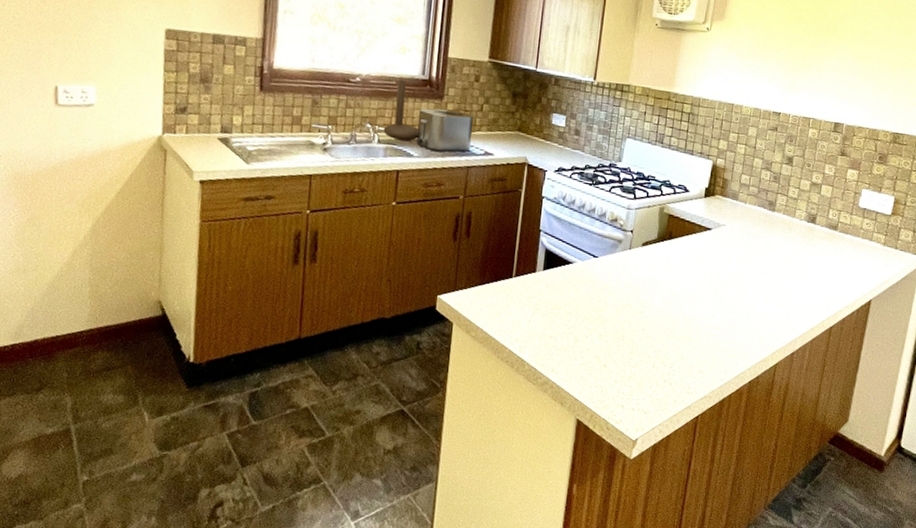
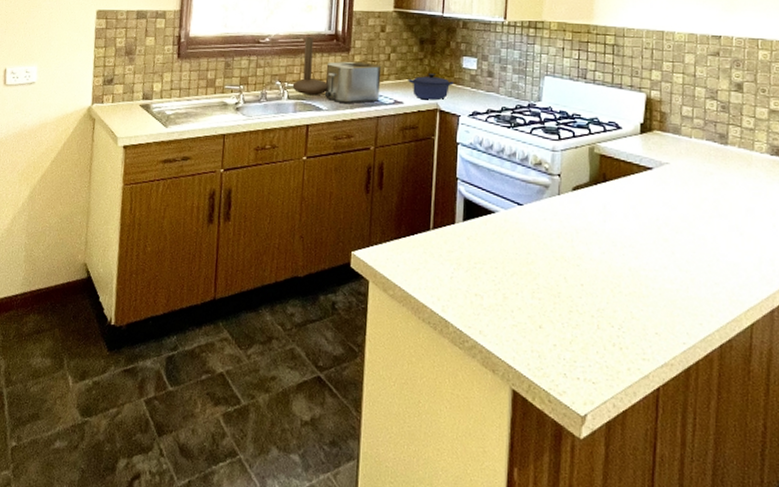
cooking pot: none [499,126,543,155] -> present [408,72,454,101]

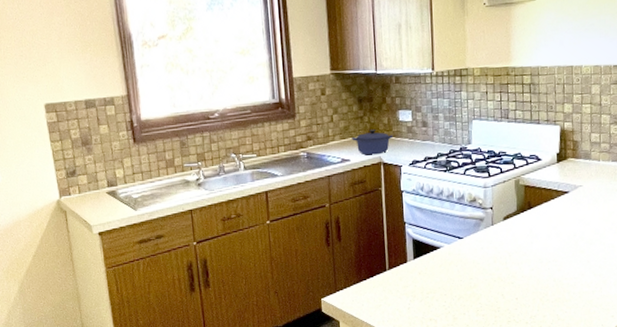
paper towel holder: present [292,37,328,96] -> none [246,108,280,164]
toaster: present [324,61,382,104] -> none [275,125,328,168]

